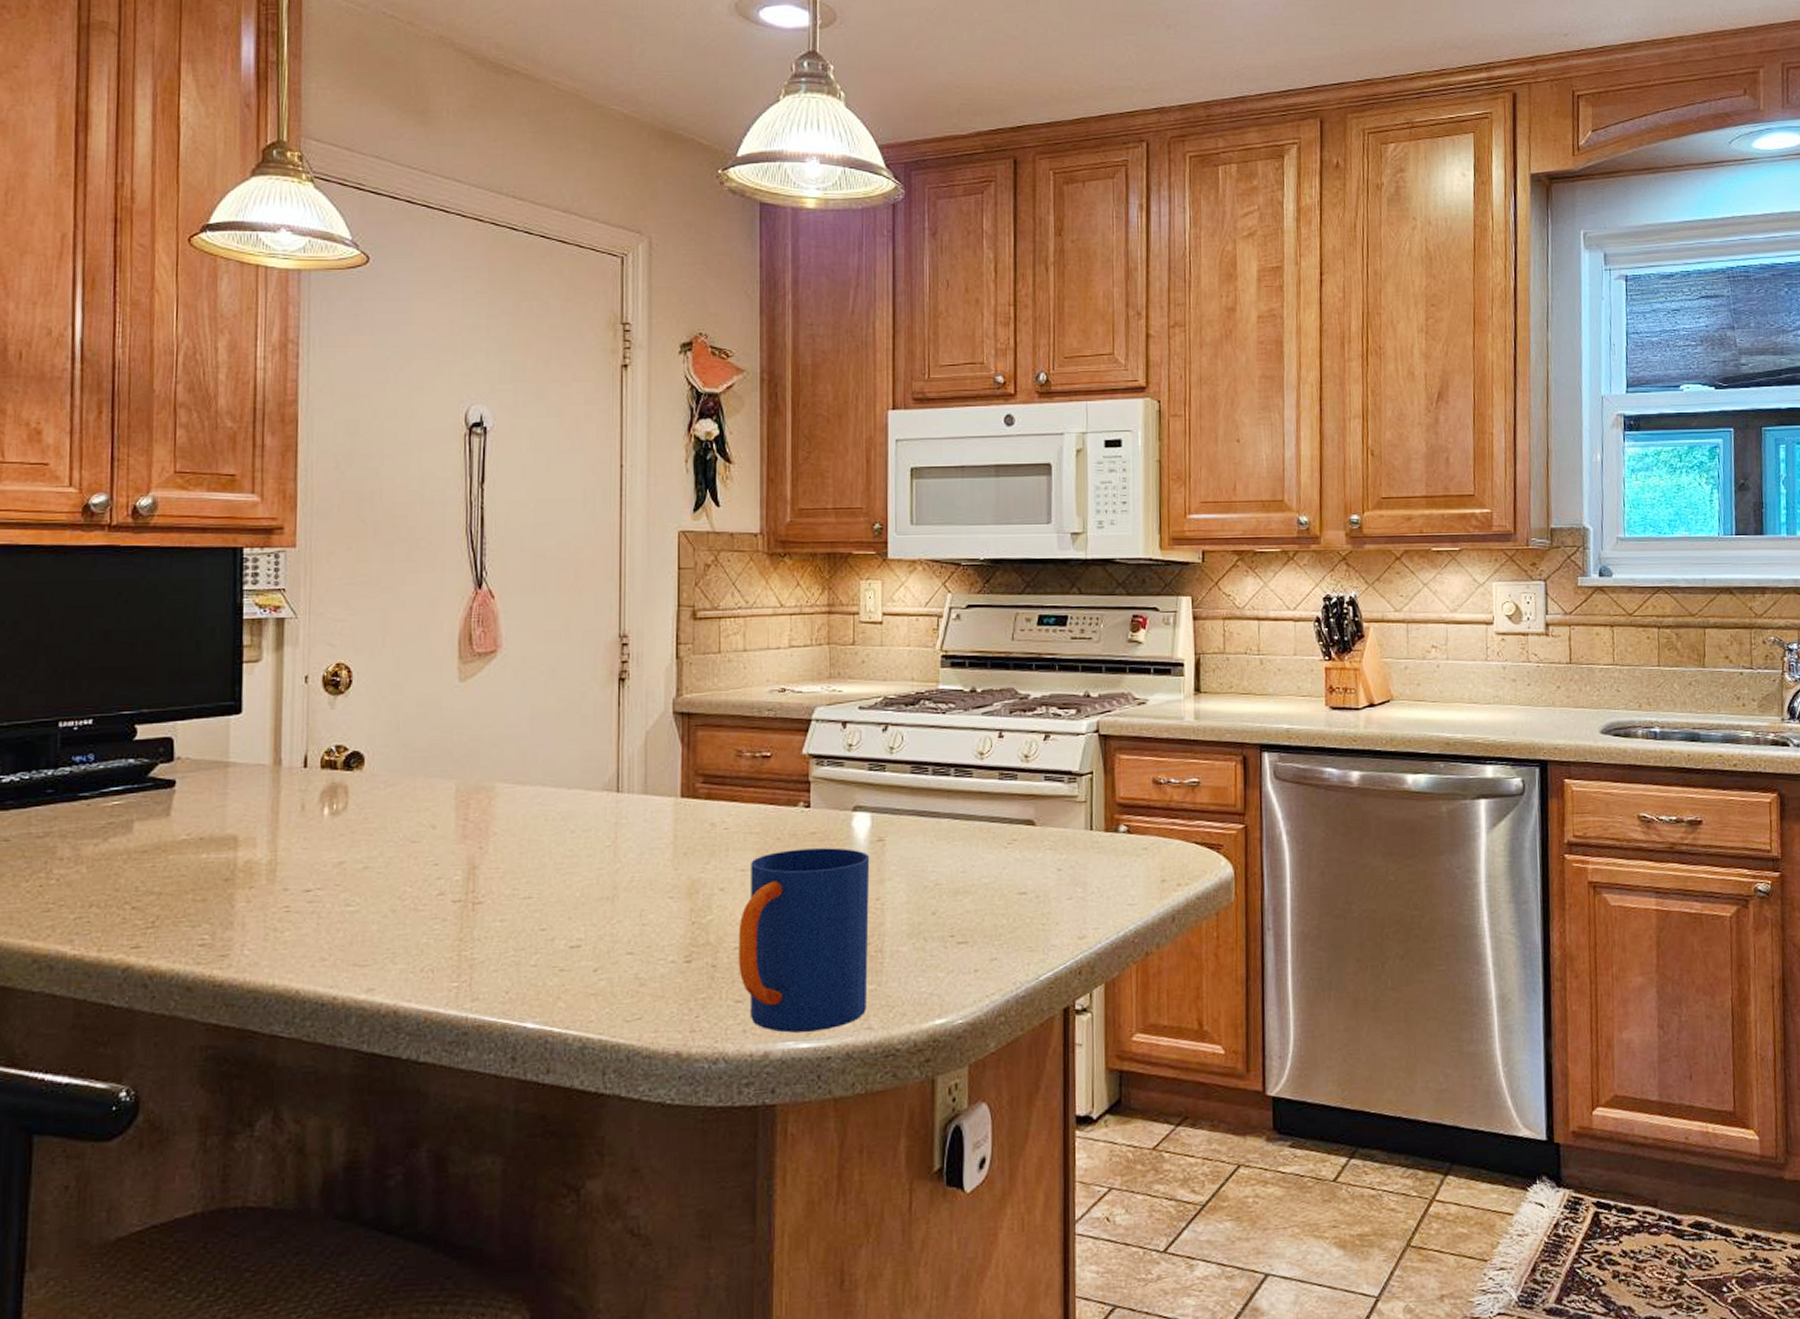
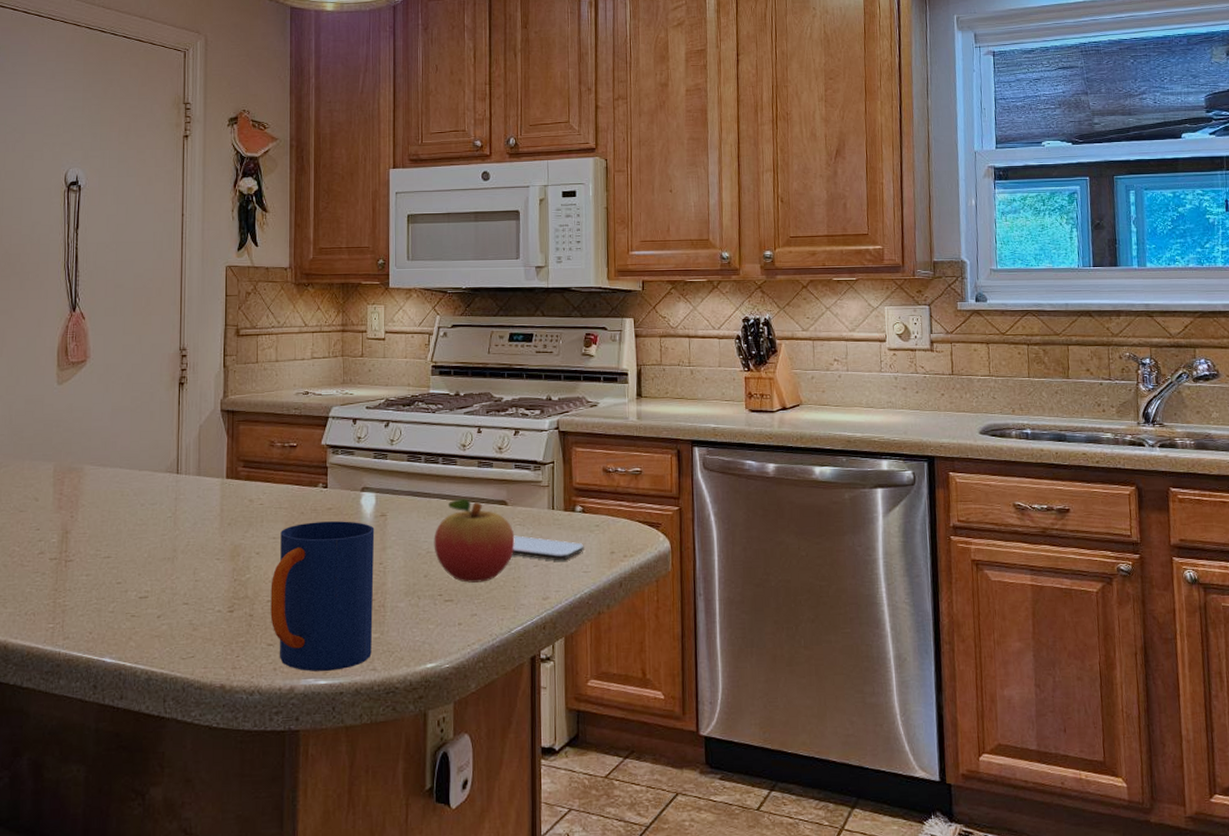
fruit: none [944,819,1045,921] -> present [434,499,515,583]
smartphone: none [1040,862,1129,892] -> present [512,535,584,561]

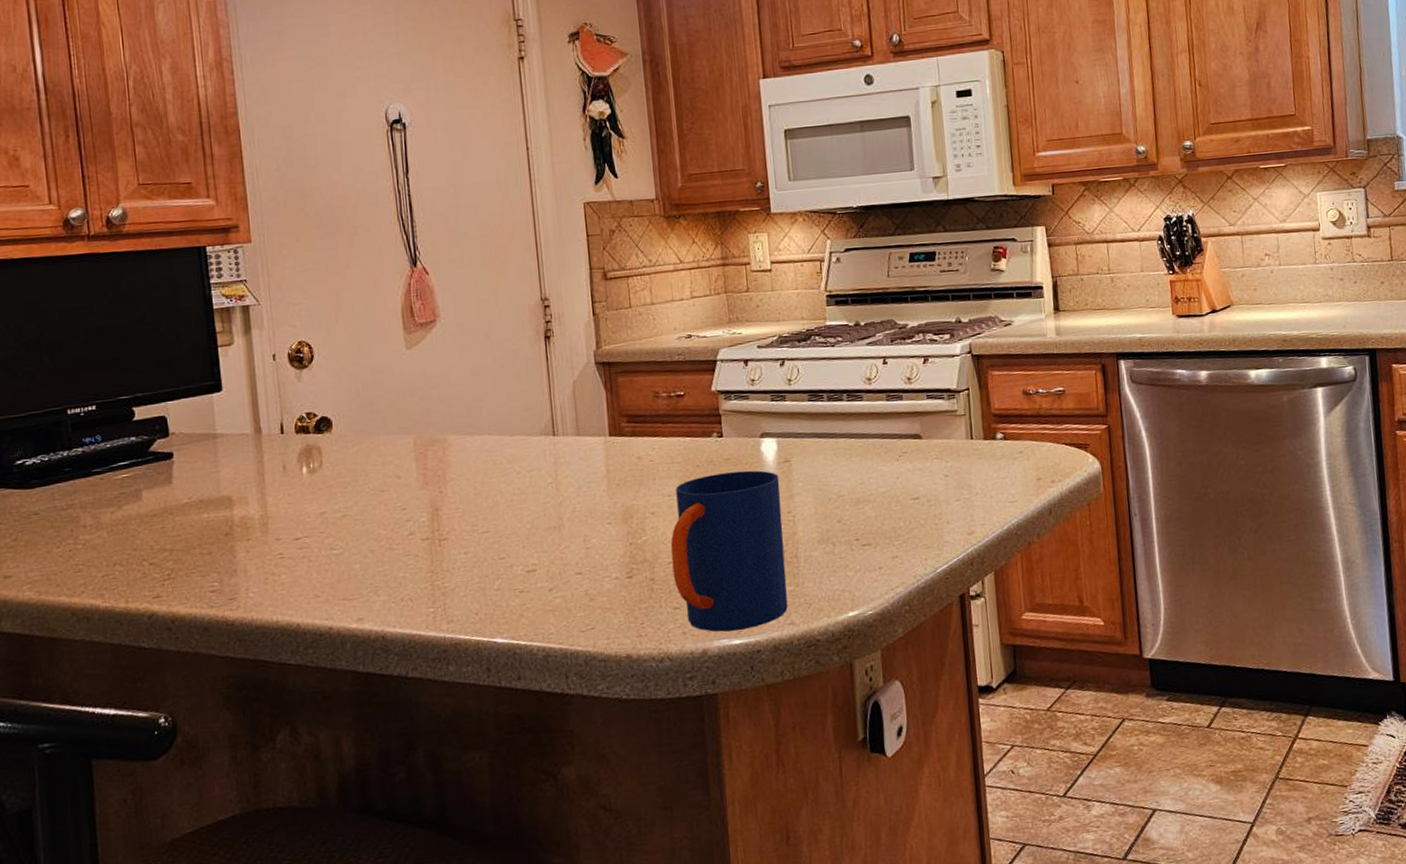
fruit: present [434,499,515,583] -> none [844,436,934,525]
smartphone: present [512,535,584,561] -> none [930,470,1009,493]

